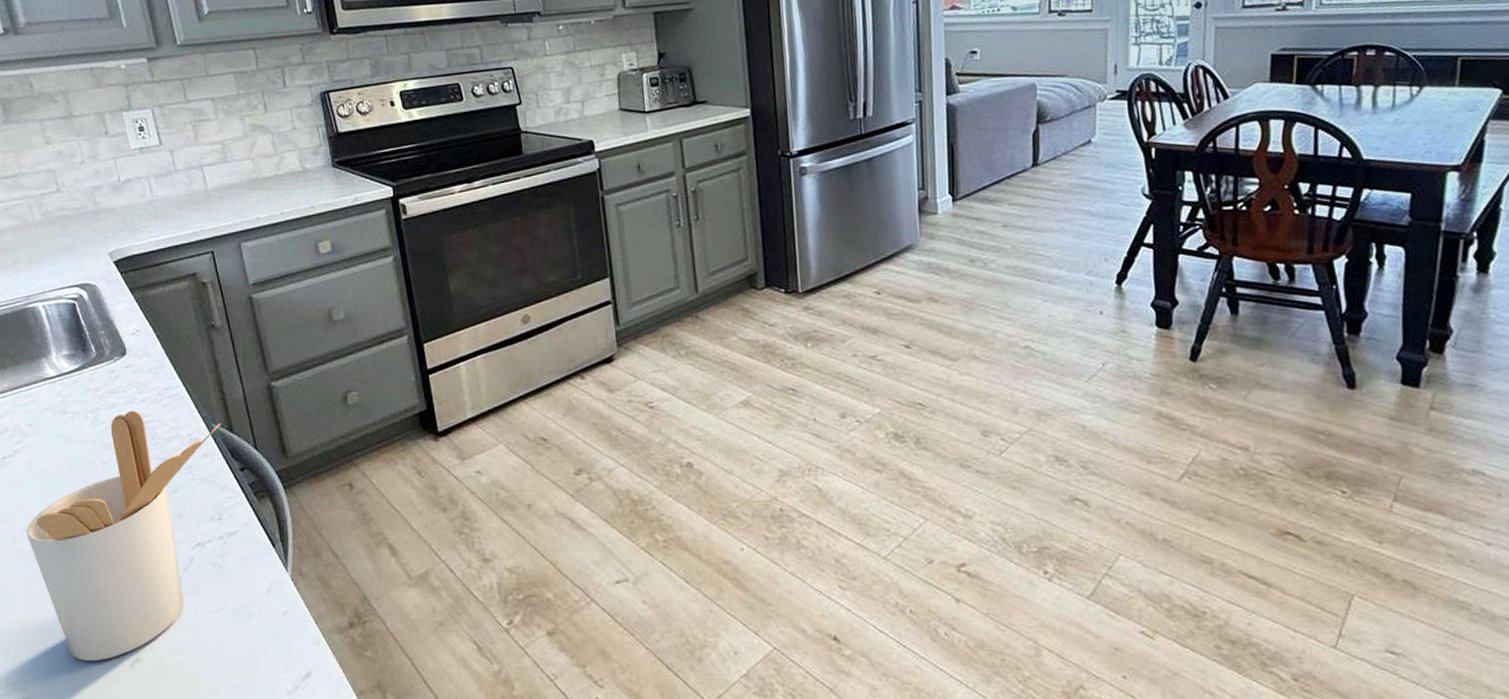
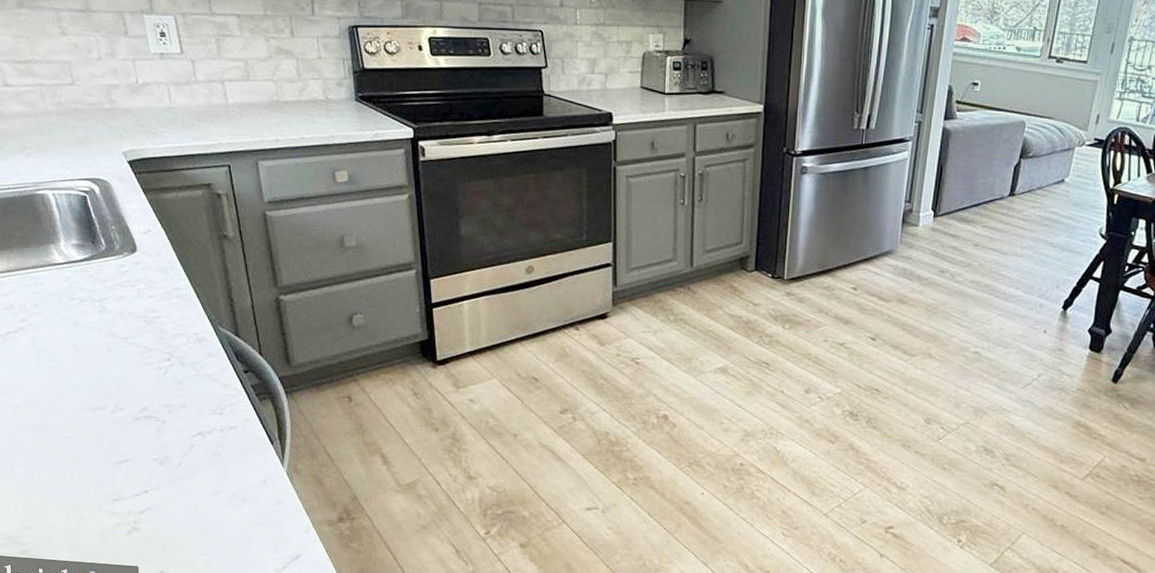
utensil holder: present [26,410,220,662] -> none [29,304,227,526]

